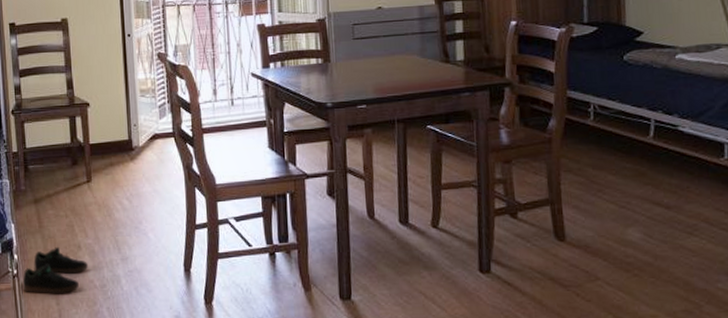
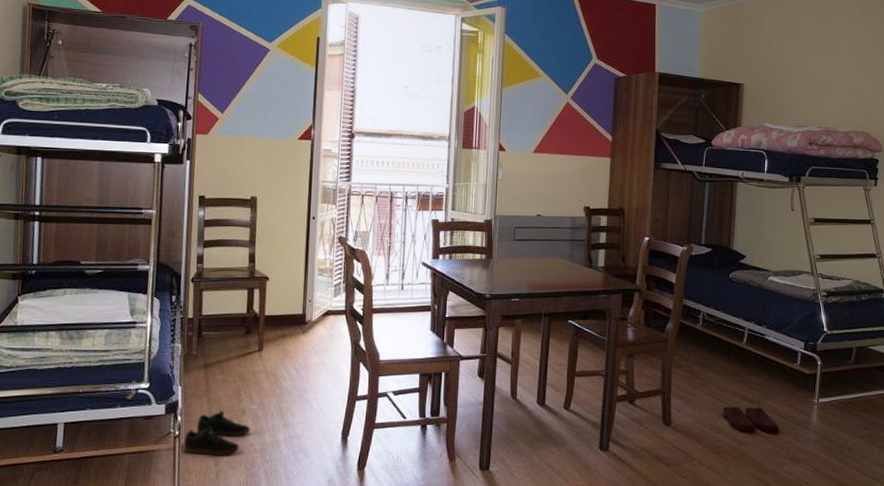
slippers: none [630,214,707,246] -> present [723,407,779,434]

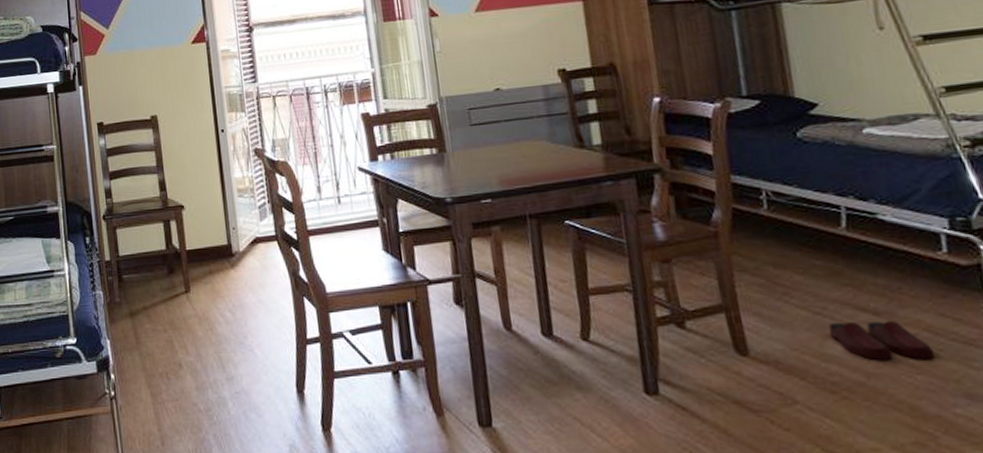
shoe: present [182,411,251,456] -> none [120,366,191,419]

